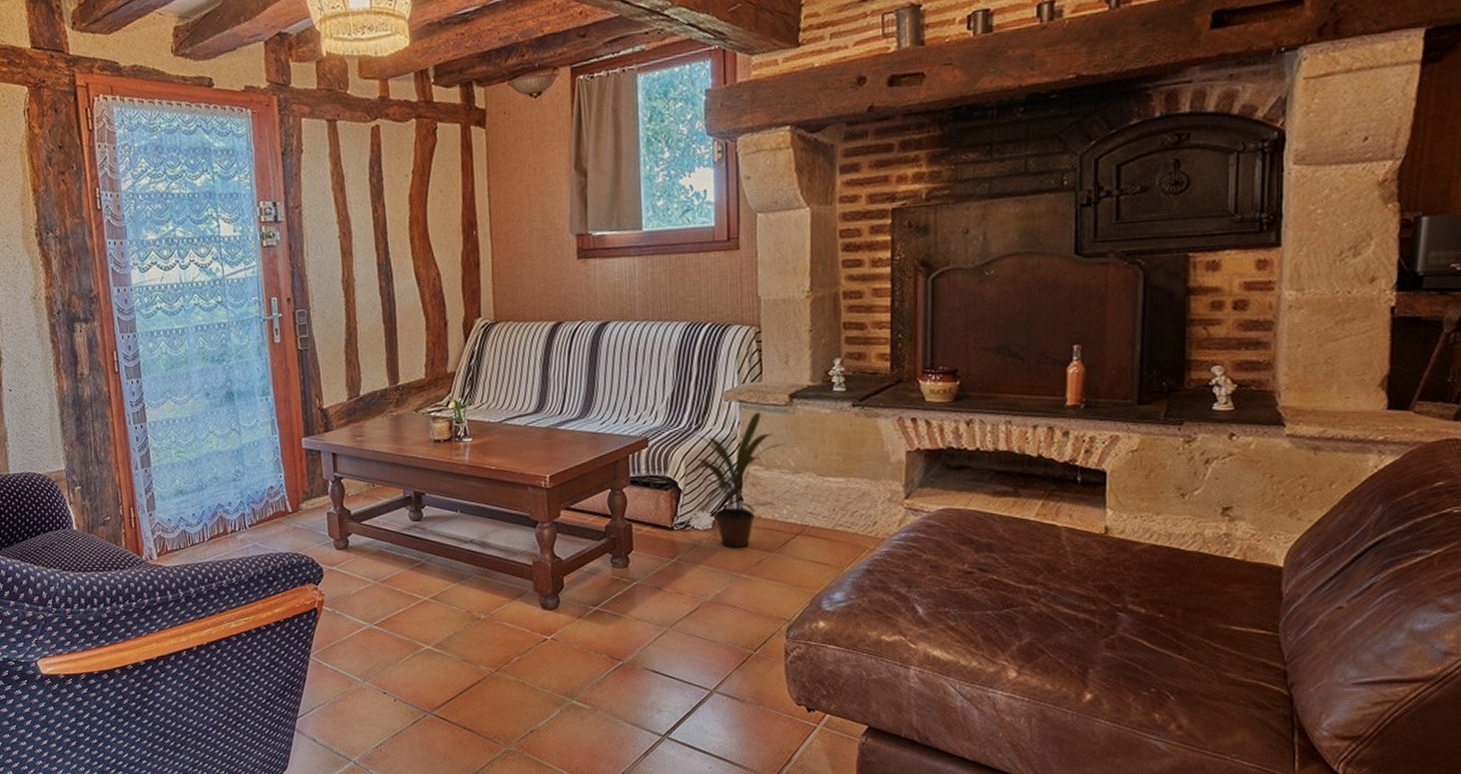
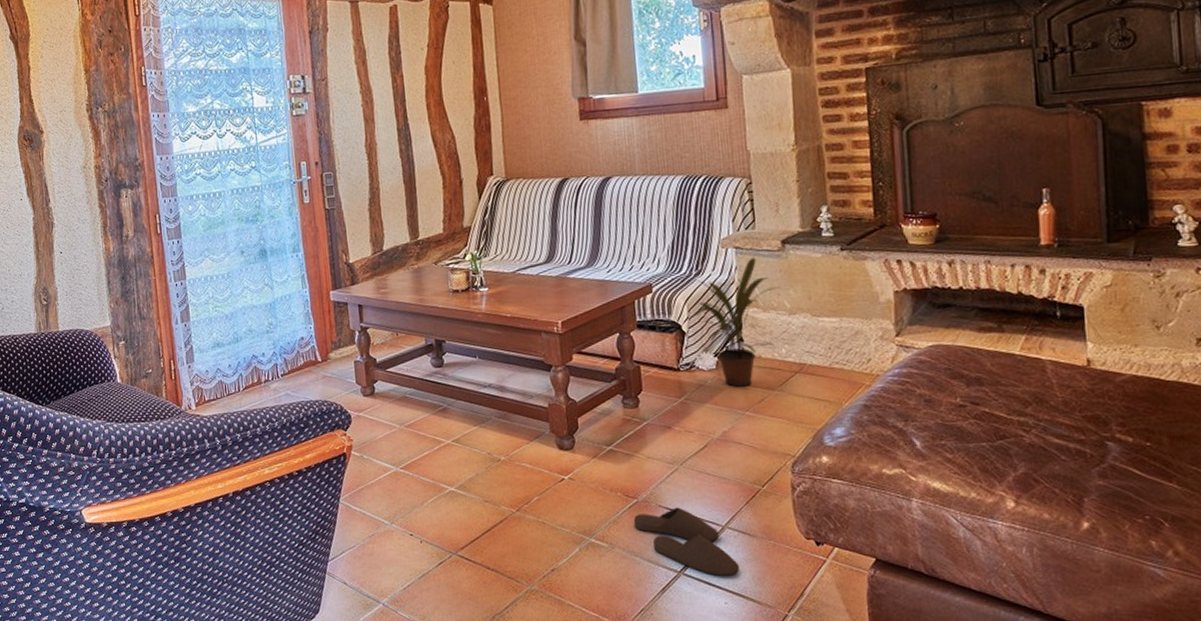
slippers: none [617,670,726,742] -> present [633,507,739,577]

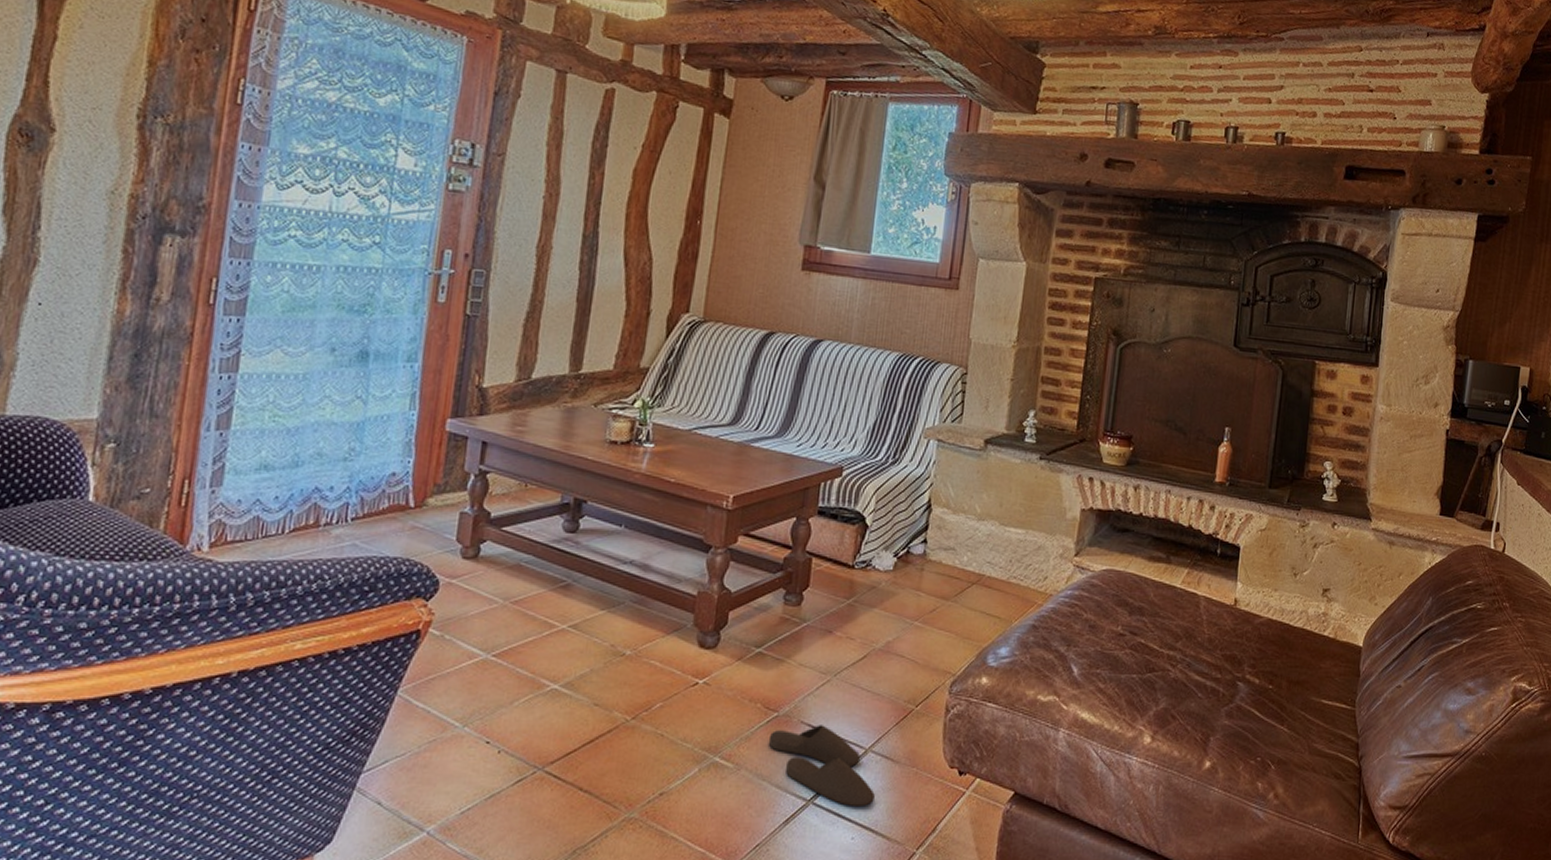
potted plant: present [693,257,780,387] -> none [880,453,974,593]

